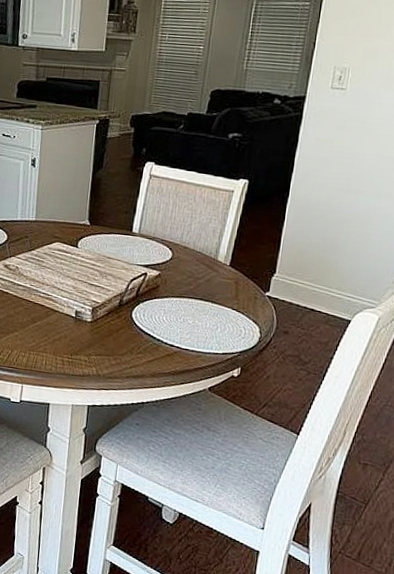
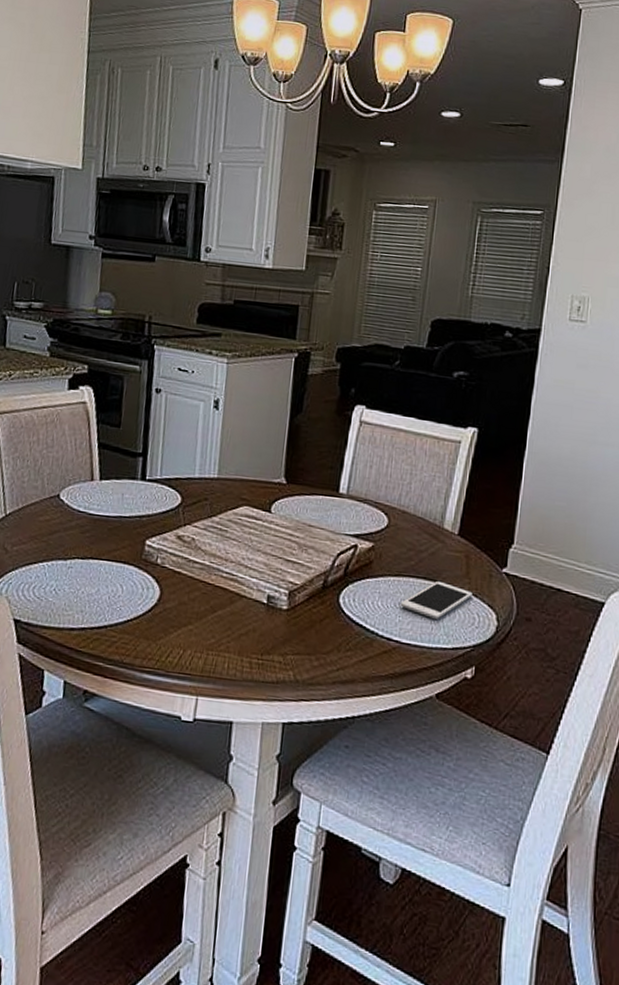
cell phone: none [181,302,240,331] -> present [400,581,473,619]

